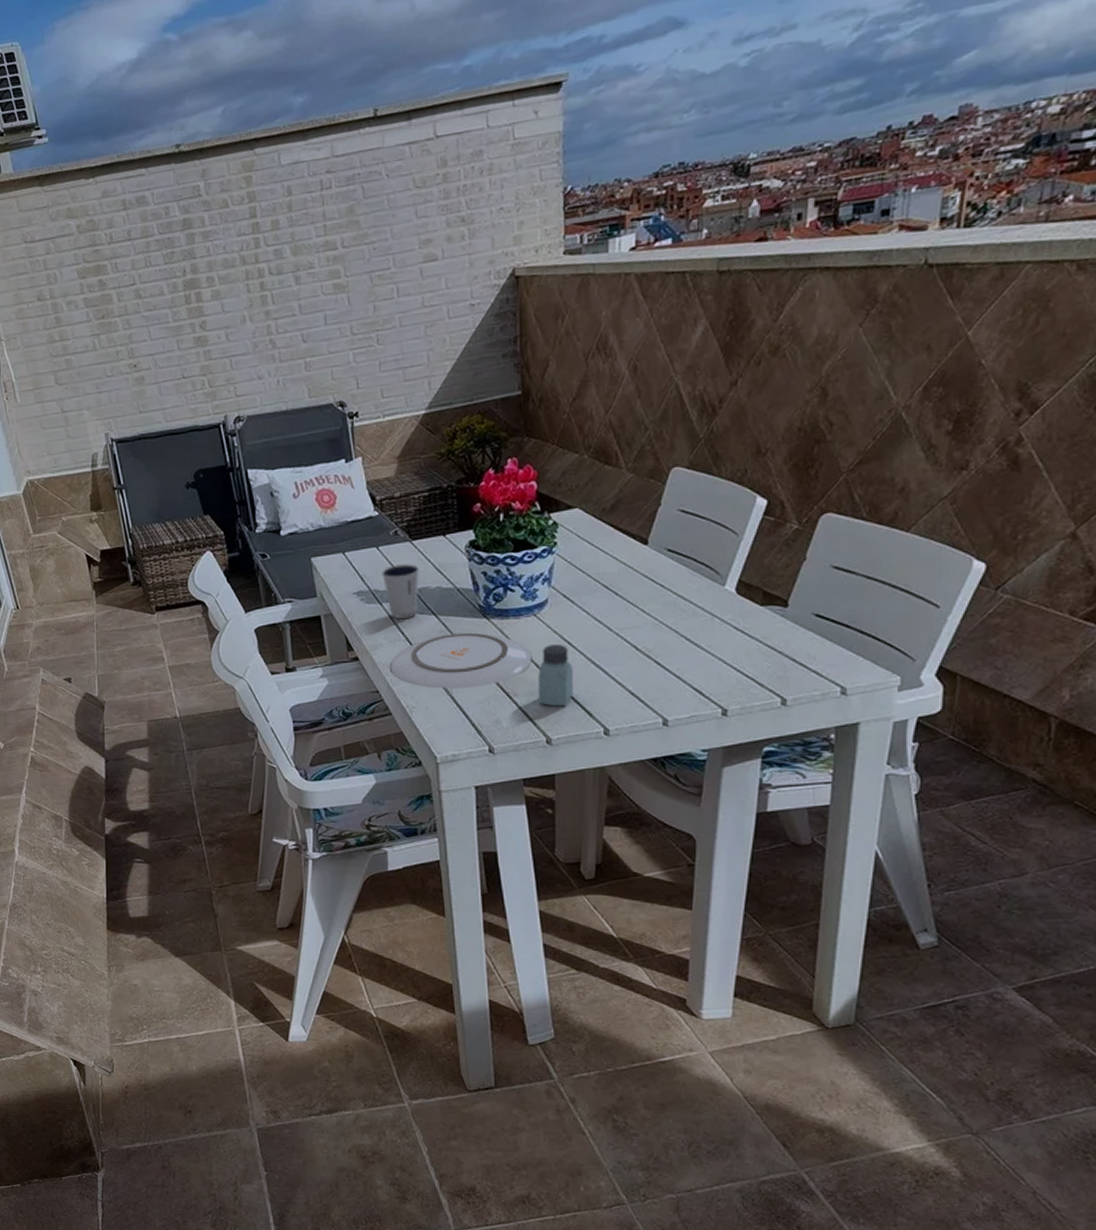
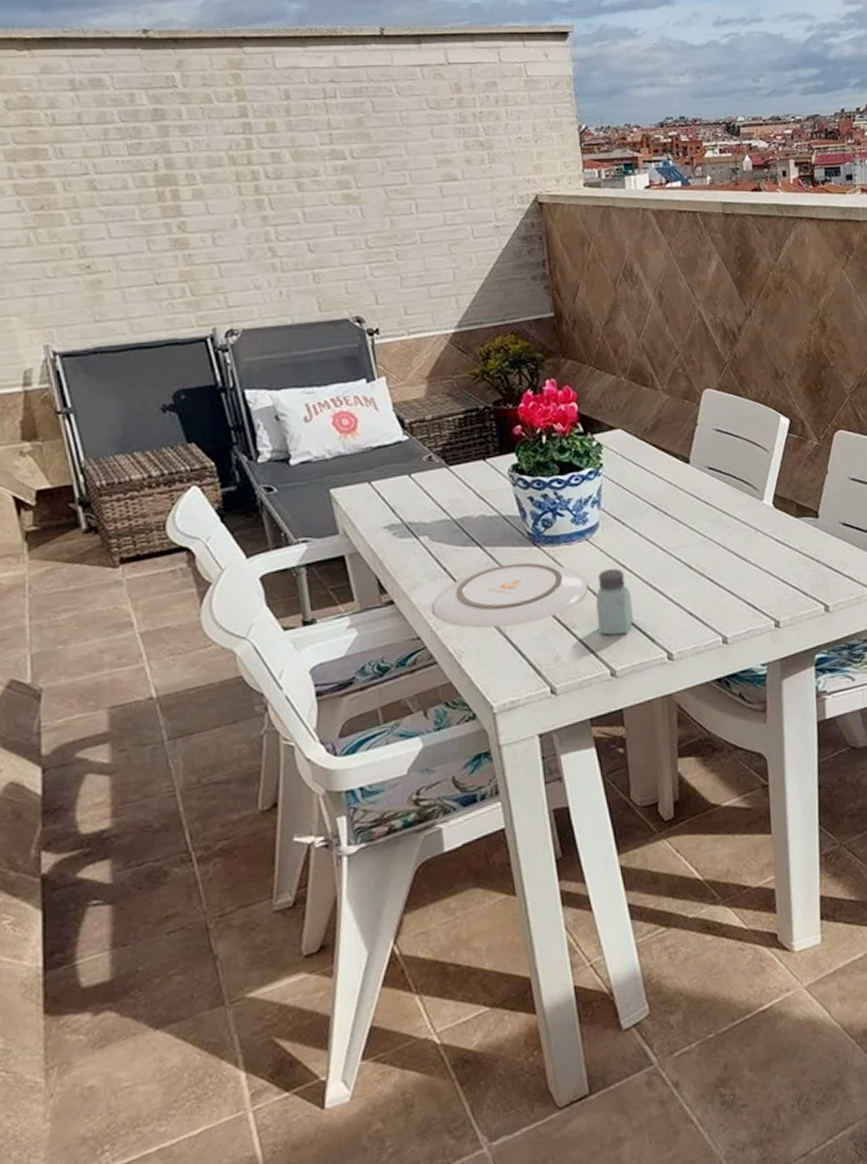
dixie cup: present [382,564,419,619] -> none [416,492,460,553]

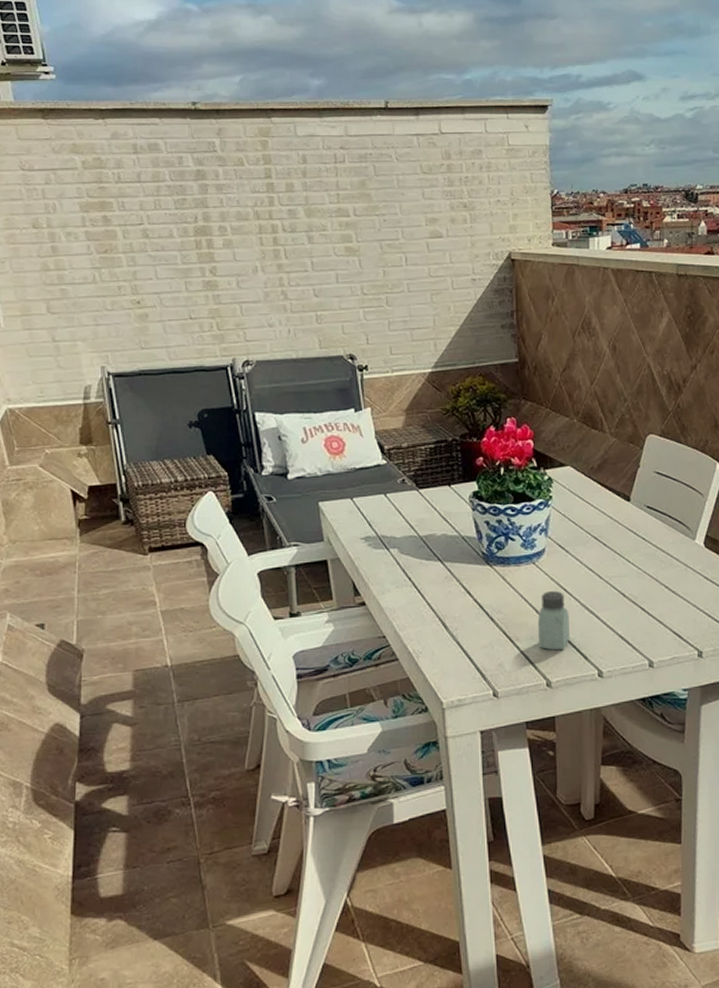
plate: present [432,562,588,628] -> none [397,578,531,634]

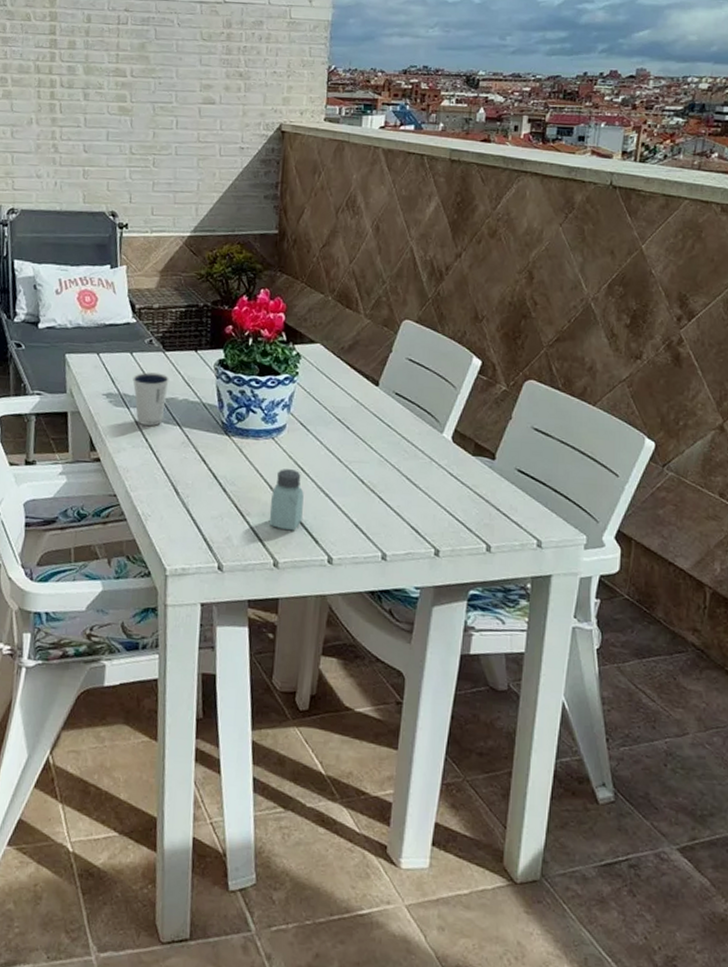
dixie cup: none [389,511,426,564] -> present [132,372,169,426]

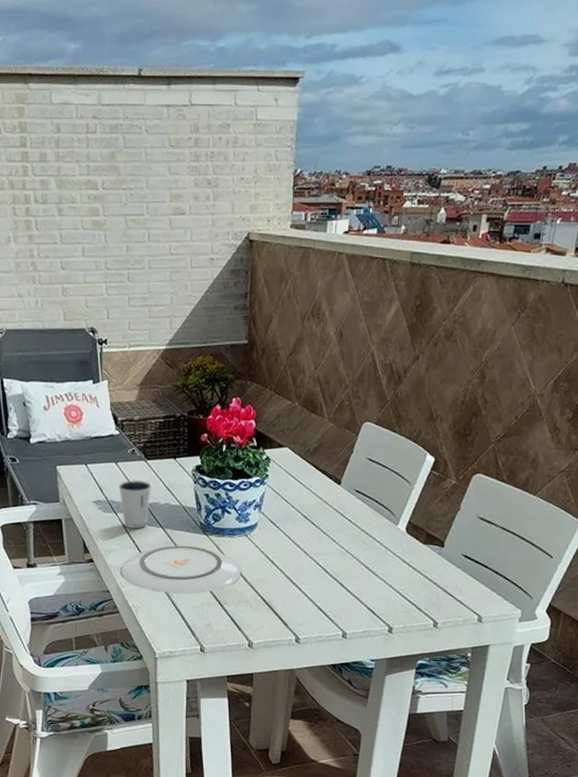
plate: none [130,446,266,503] -> present [121,545,241,594]
saltshaker: present [269,469,304,531] -> none [244,562,274,616]

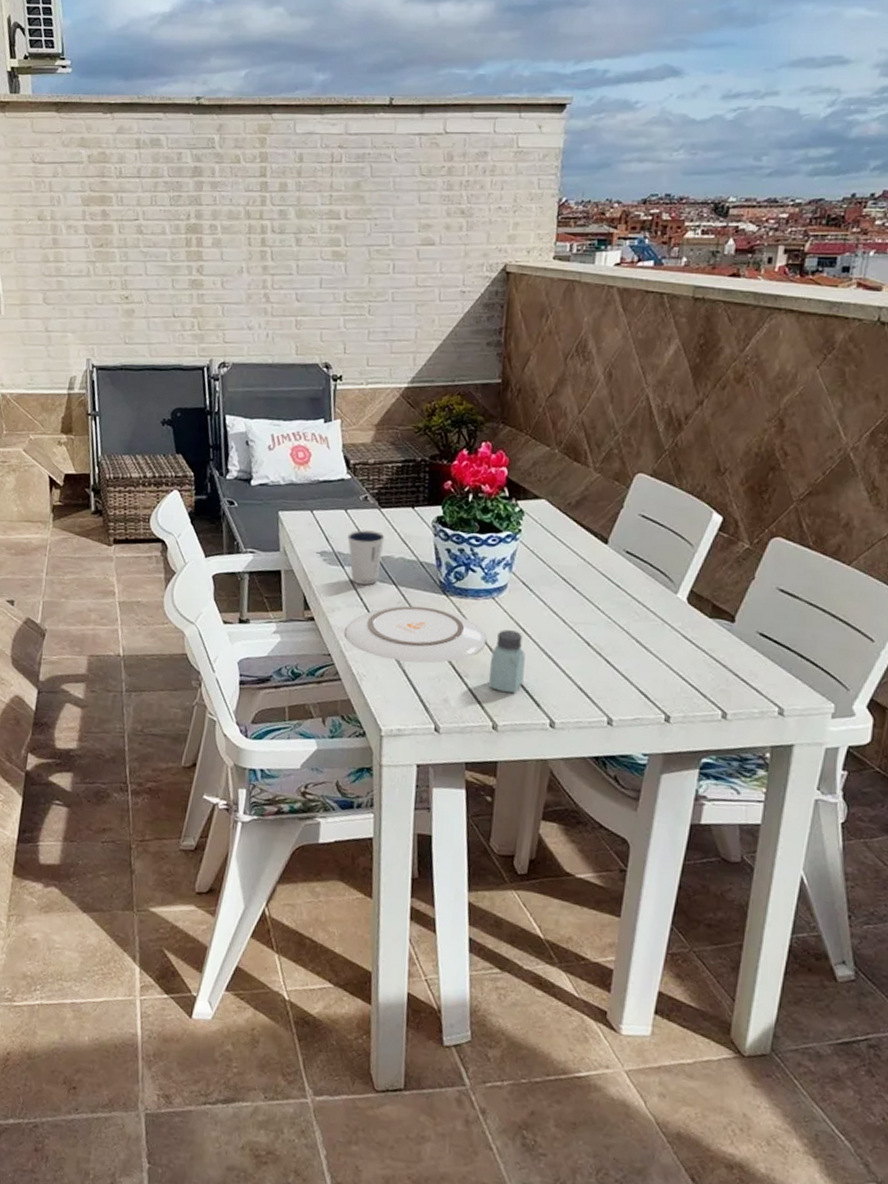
saltshaker: none [244,562,274,616] -> present [488,630,525,694]

